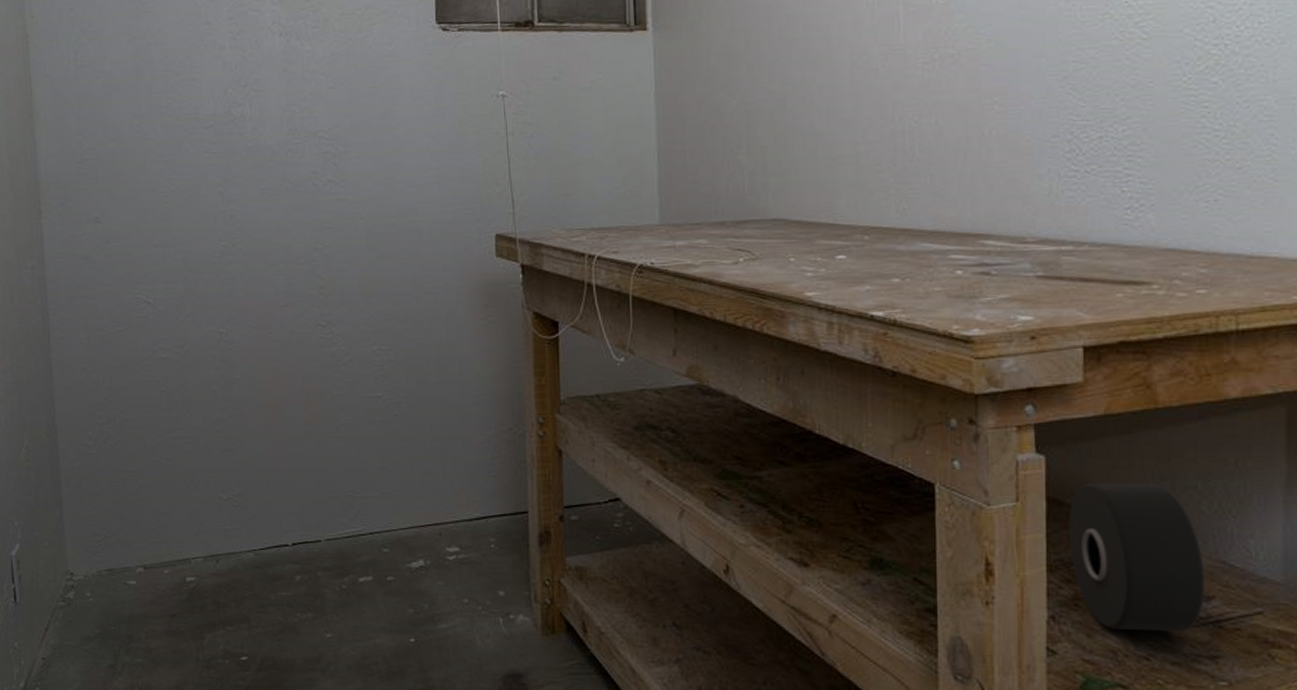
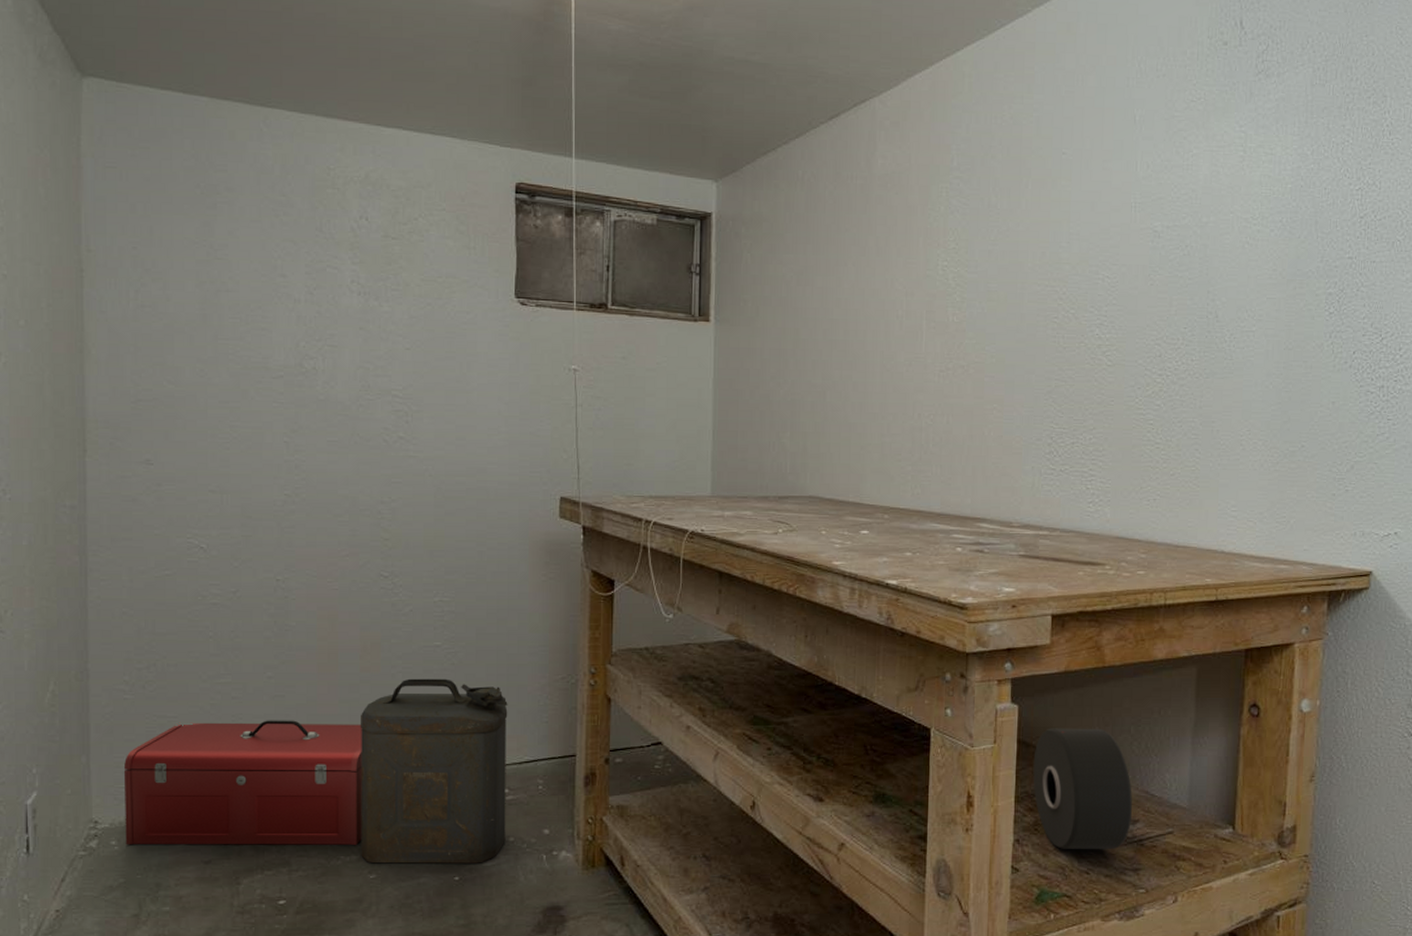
toolbox: none [93,474,317,602] -> present [124,720,362,845]
fuel can: none [307,431,460,625] -> present [360,678,508,864]

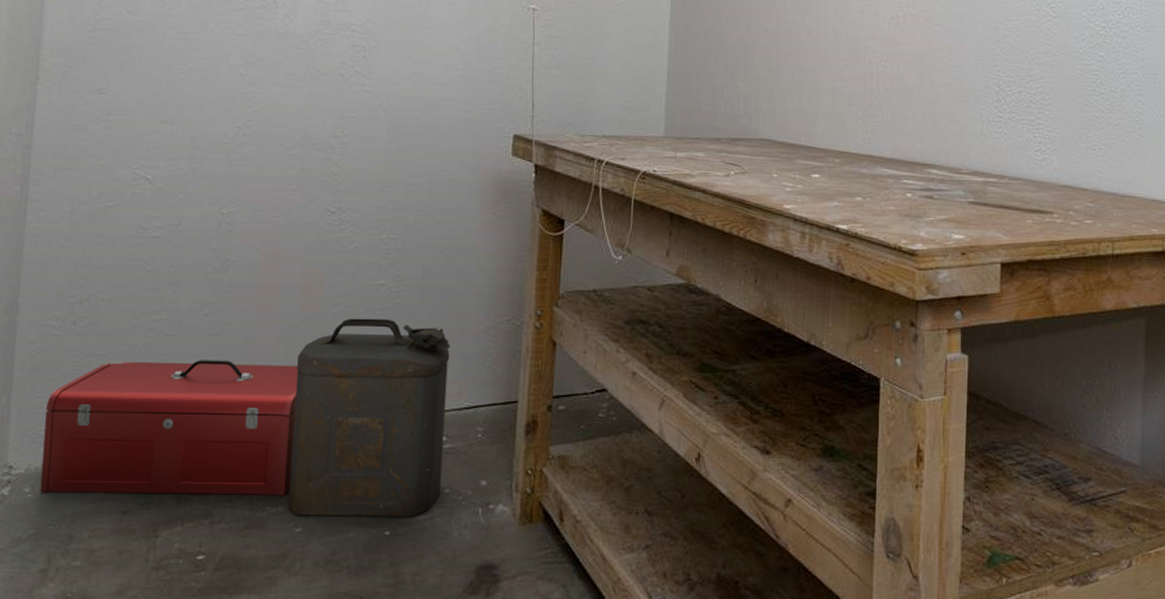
duct tape: present [1033,728,1133,850] -> none [983,380,1085,510]

